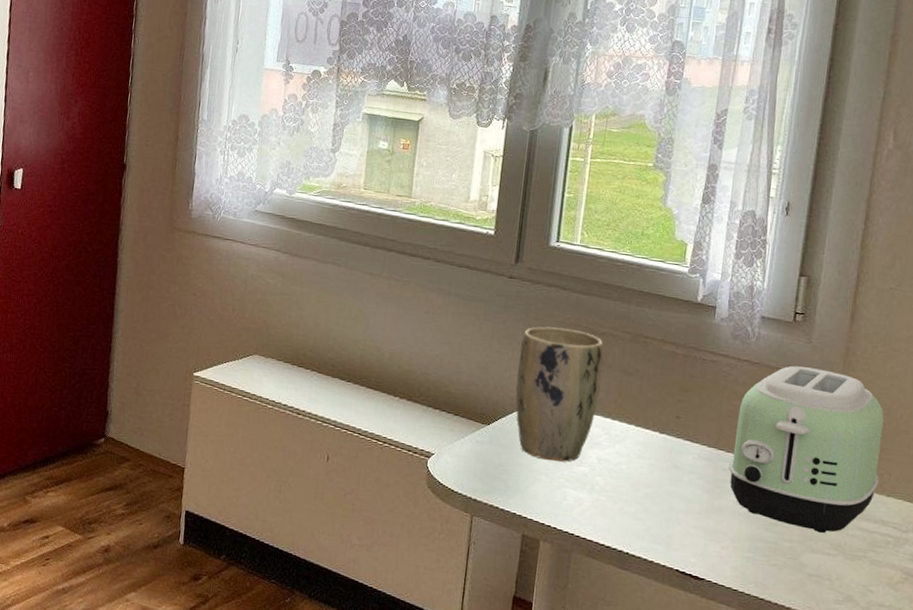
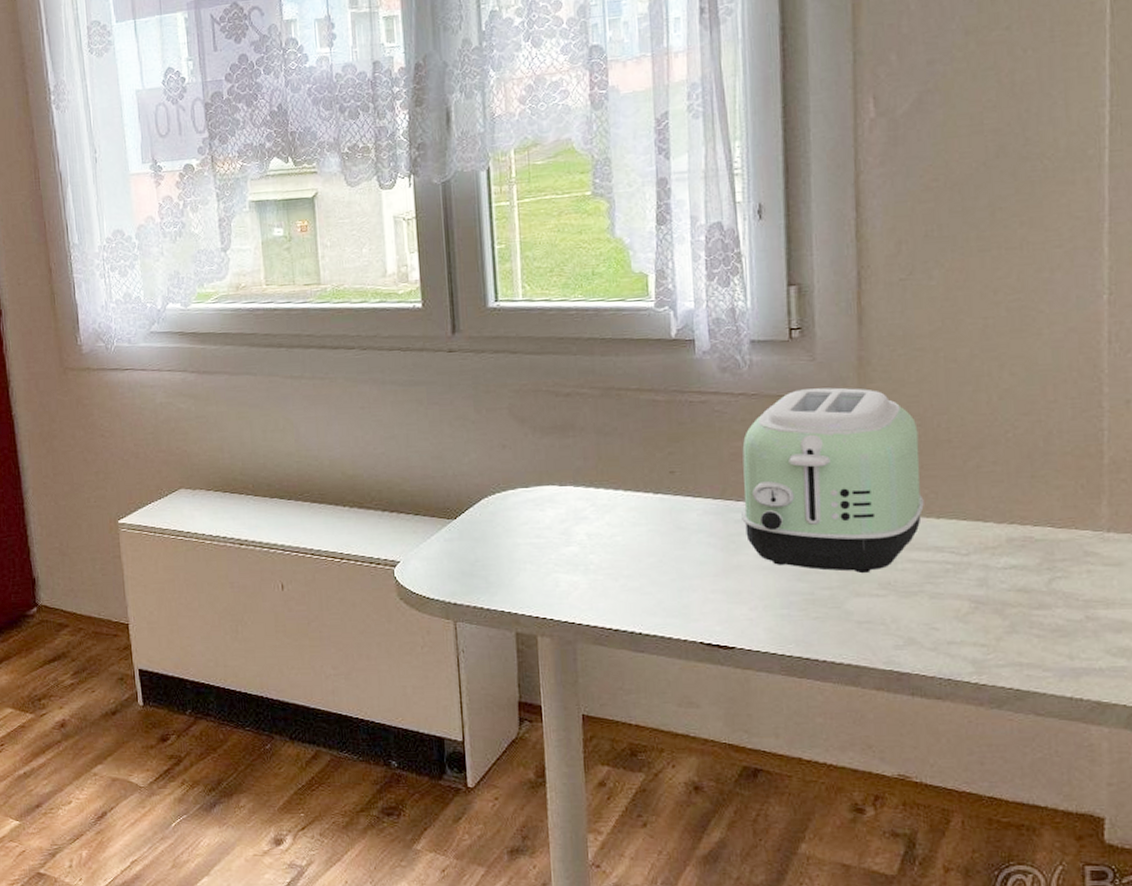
plant pot: present [515,326,604,462] -> none [475,396,576,547]

